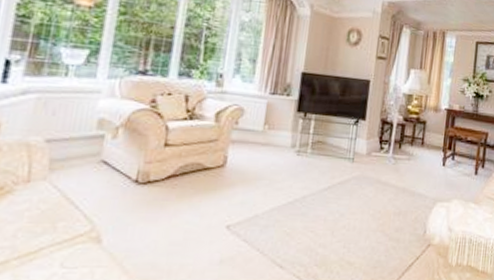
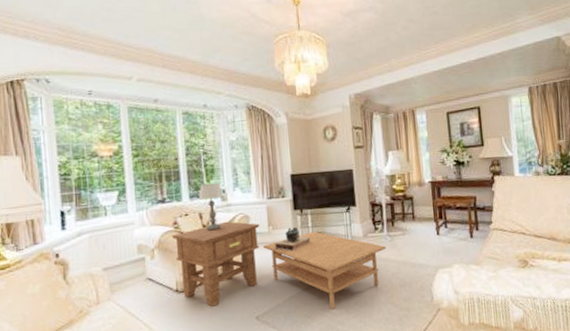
side table: none [143,110,255,207] -> present [172,221,260,307]
table lamp: none [189,62,220,119] -> present [199,182,223,231]
coffee table: none [253,139,389,229] -> present [263,231,387,309]
decorative urn: none [267,130,308,158] -> present [275,226,310,252]

